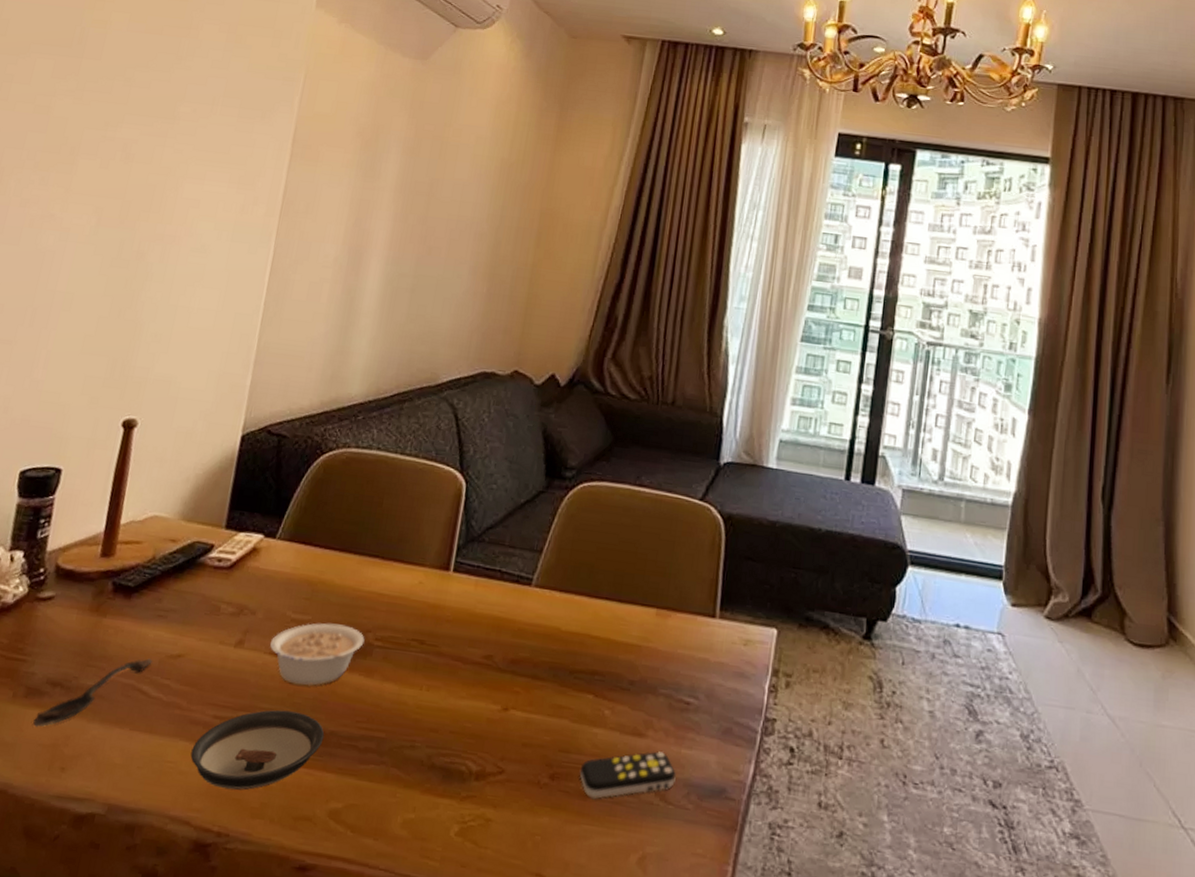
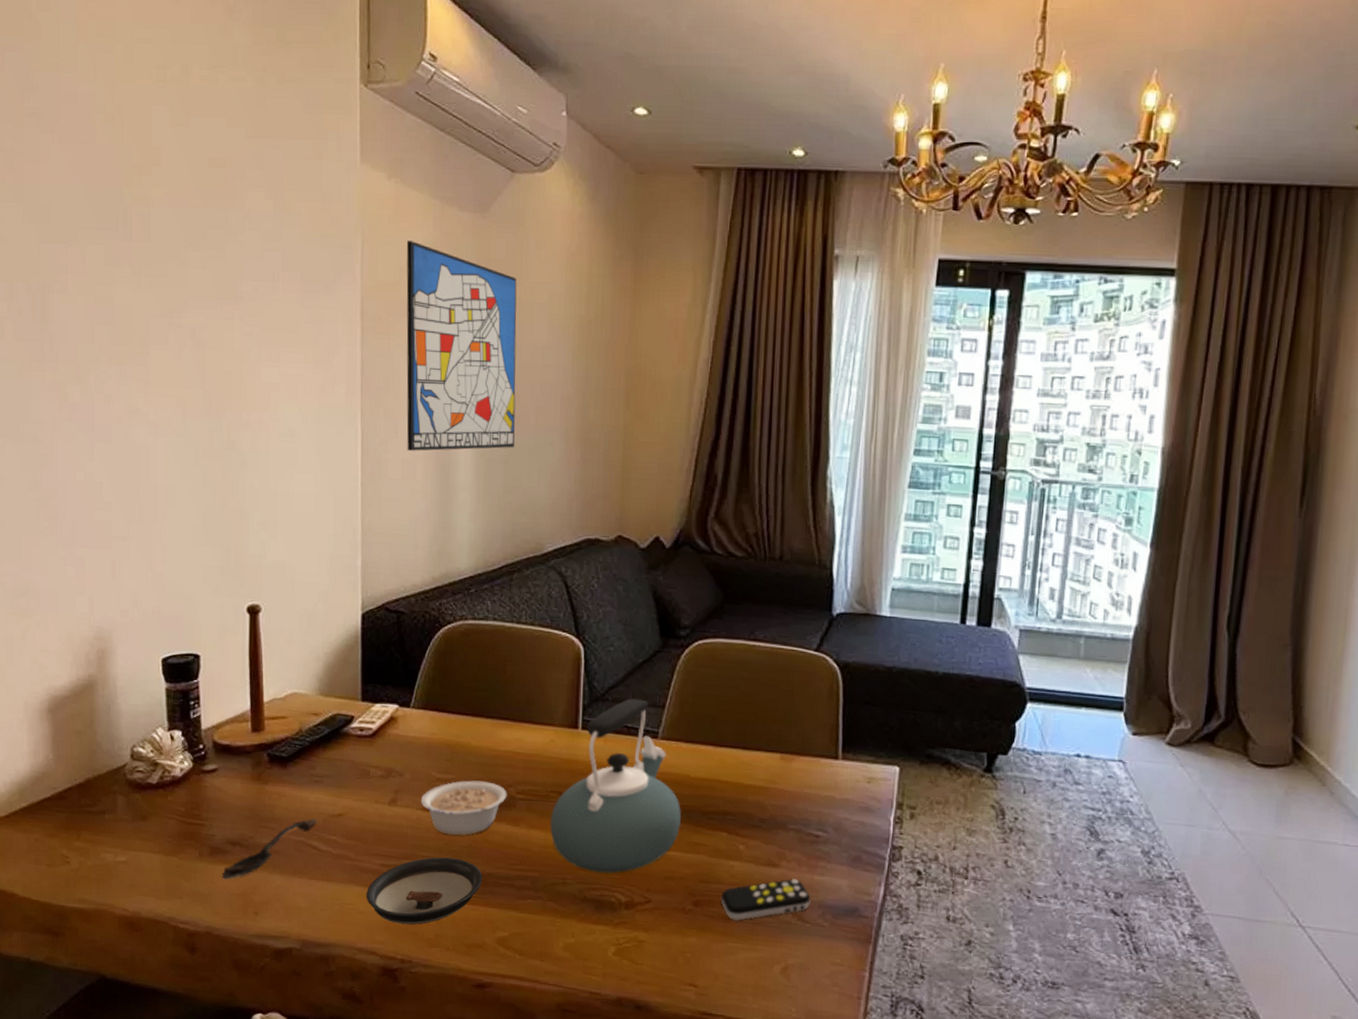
wall art: none [316,79,447,278] -> present [406,241,517,451]
kettle: none [404,540,548,738] -> present [550,698,681,874]

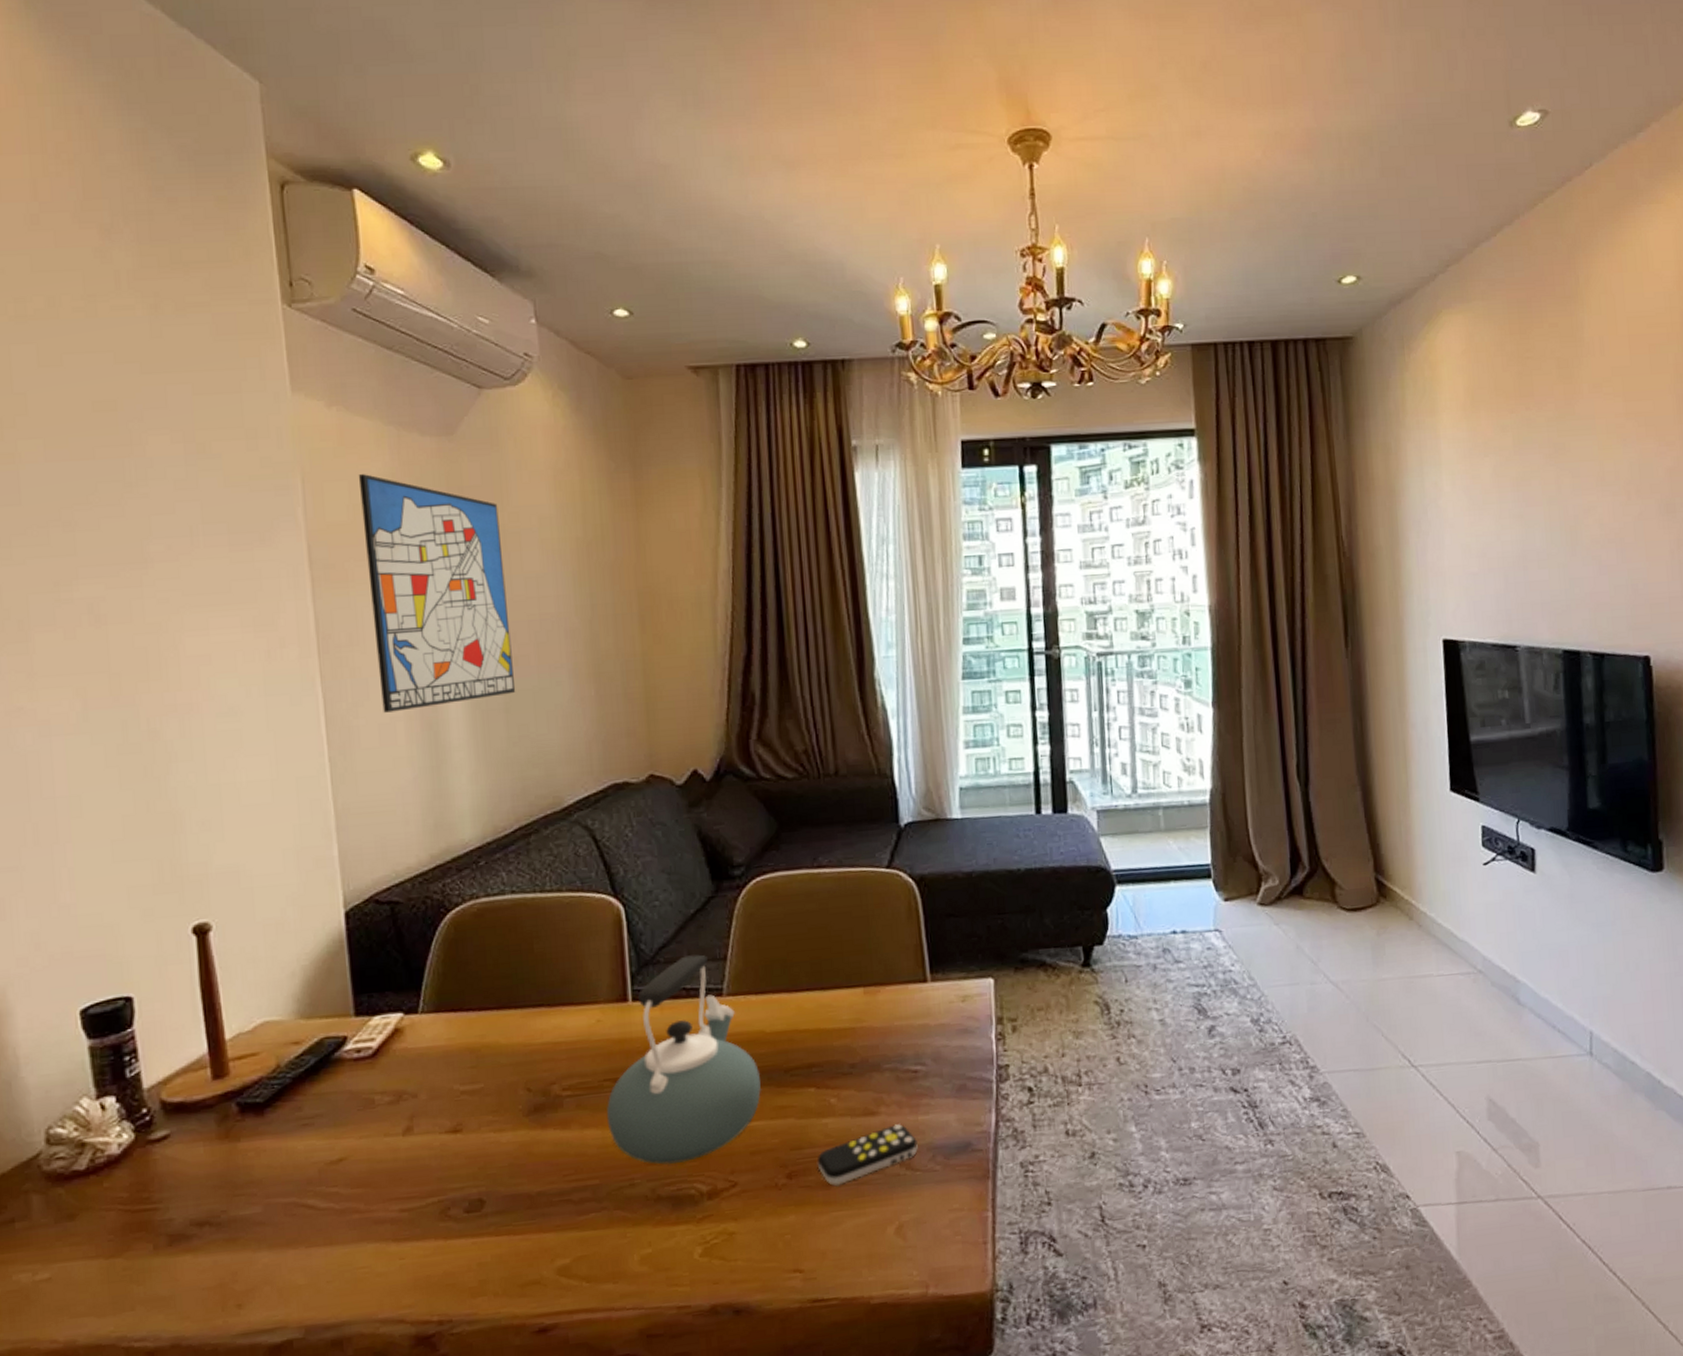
spoon: present [222,818,317,880] -> none [188,1171,311,1272]
saucer: present [366,857,483,926] -> none [384,1182,532,1279]
legume: present [420,780,507,836] -> none [442,1083,551,1157]

